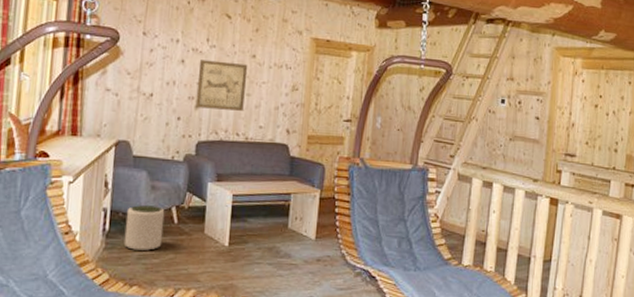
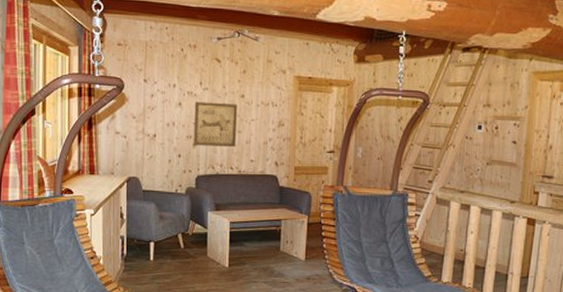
plant pot: present [123,205,165,251] -> none [139,233,173,272]

